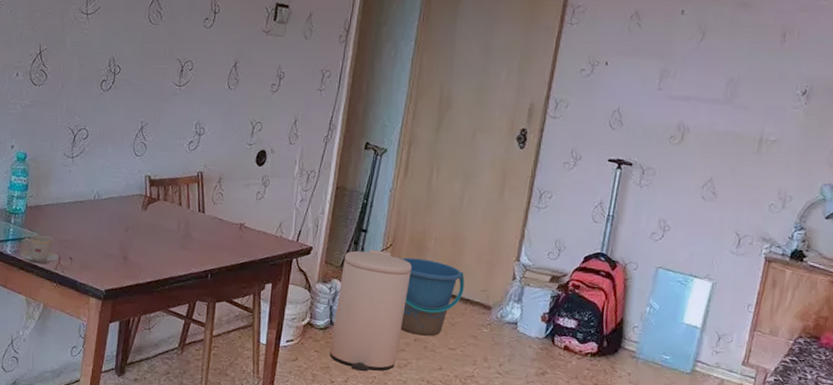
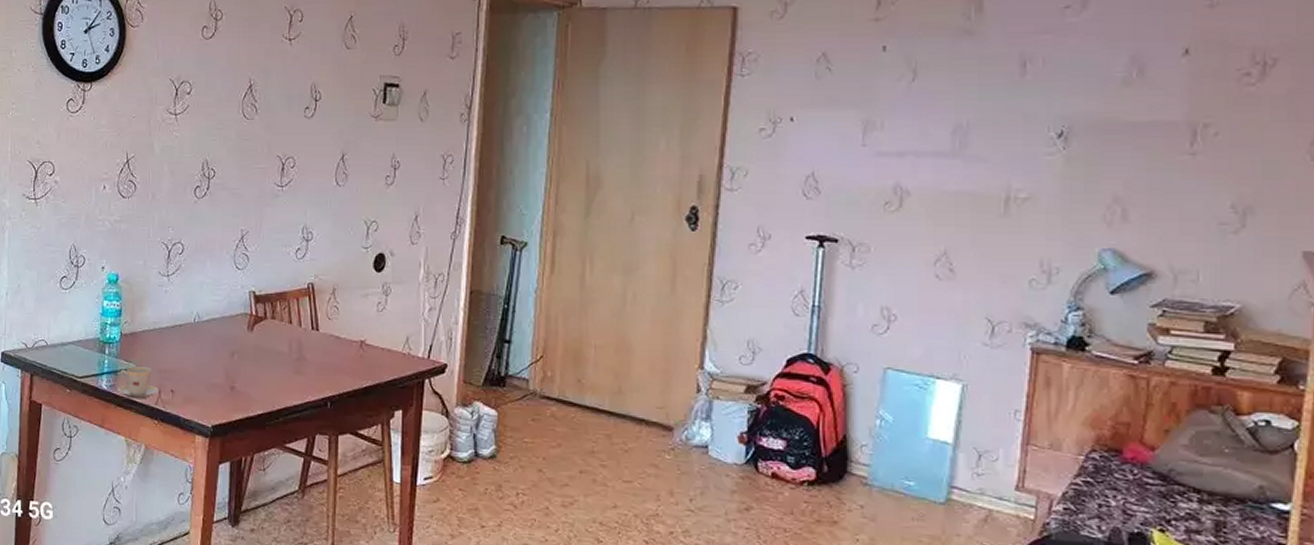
pedal bin: present [329,249,412,372] -> none [476,363,569,514]
bucket: present [400,257,465,336] -> none [555,371,636,467]

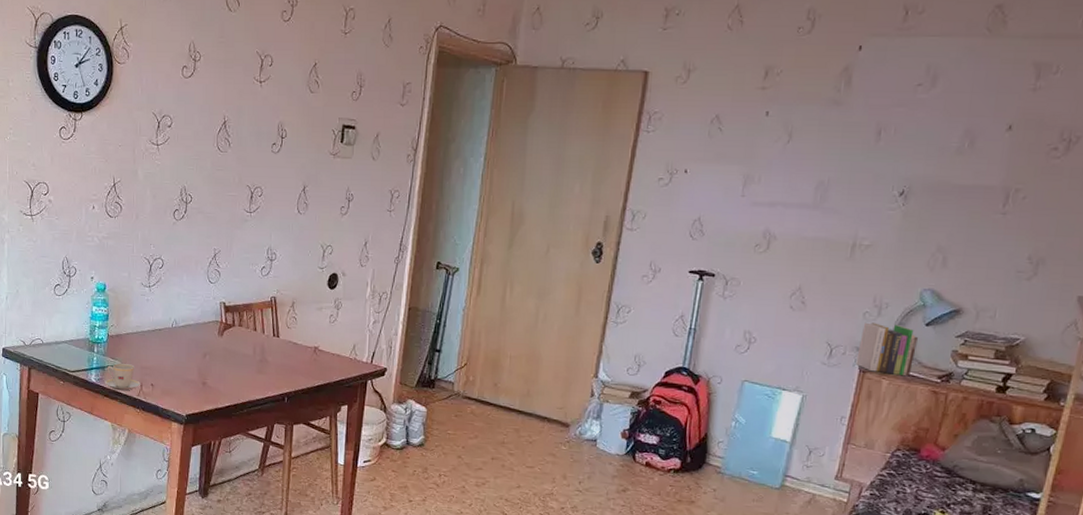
books: none [1026,292,1102,358] -> present [856,322,918,377]

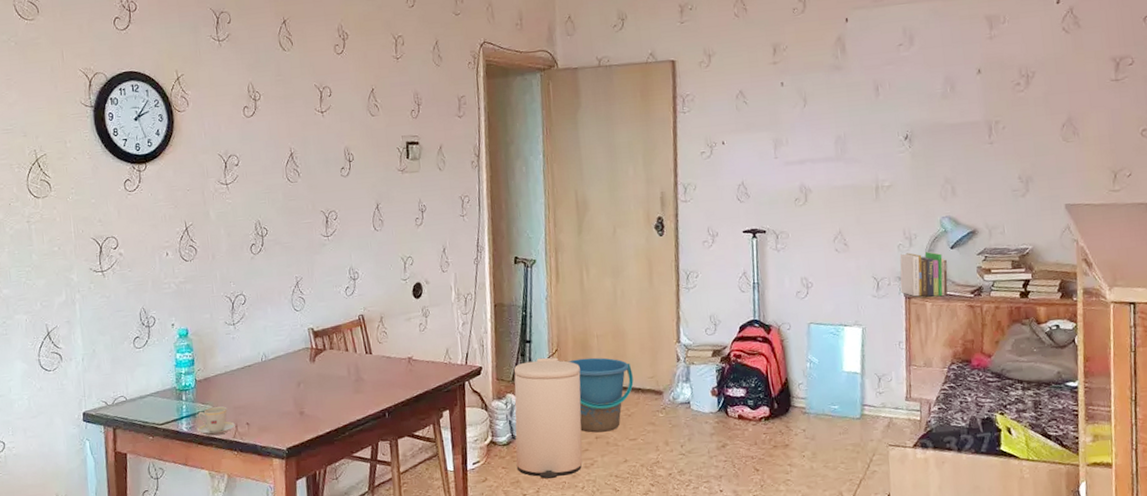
pedal bin: none [406,369,487,491] -> present [513,357,583,479]
bucket: none [476,376,542,455] -> present [568,357,634,433]

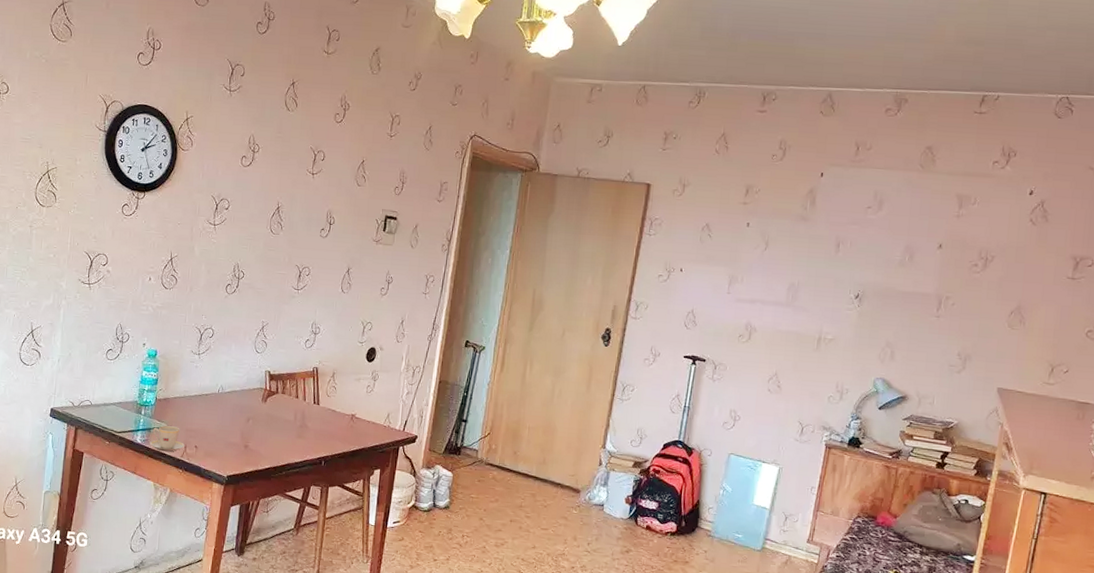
pedal bin: present [513,357,583,479] -> none [432,438,508,551]
bucket: present [568,357,634,433] -> none [497,445,556,517]
books: present [899,252,948,297] -> none [823,405,872,453]

